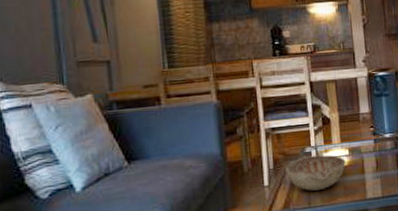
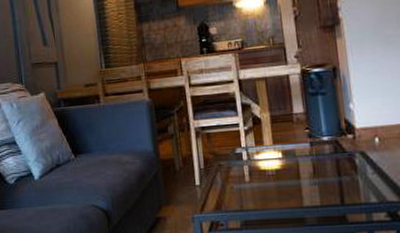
decorative bowl: present [284,154,346,191] -> none [215,156,279,194]

